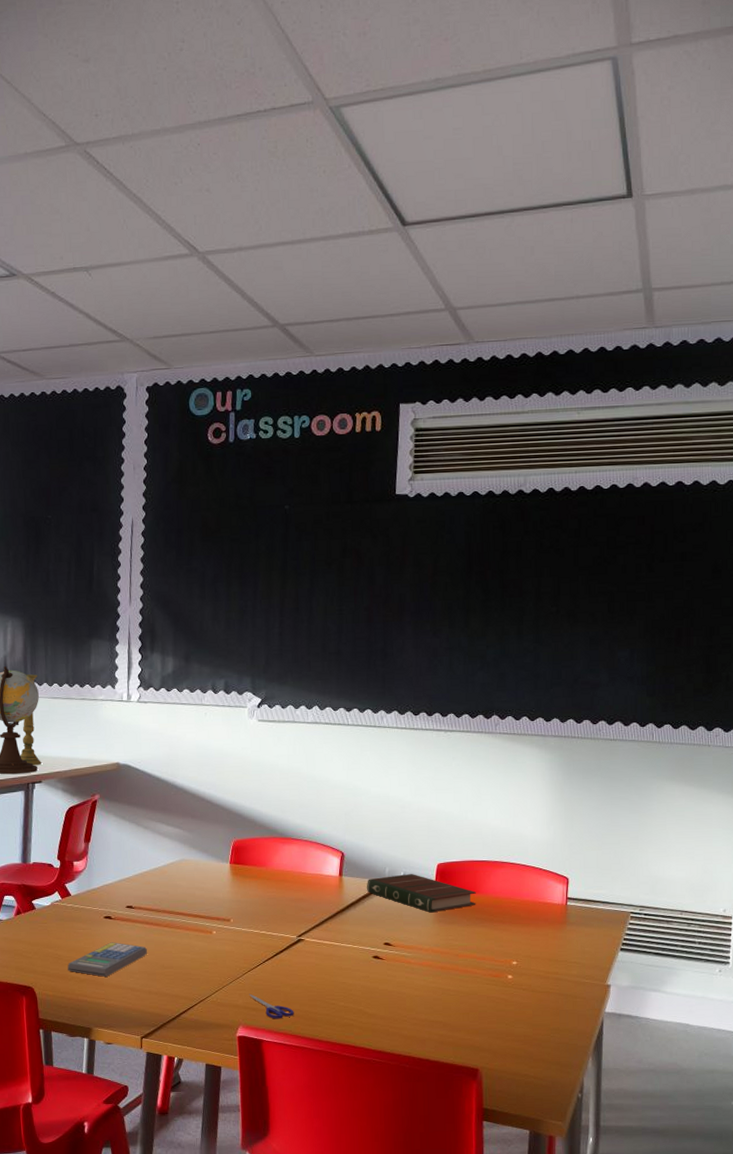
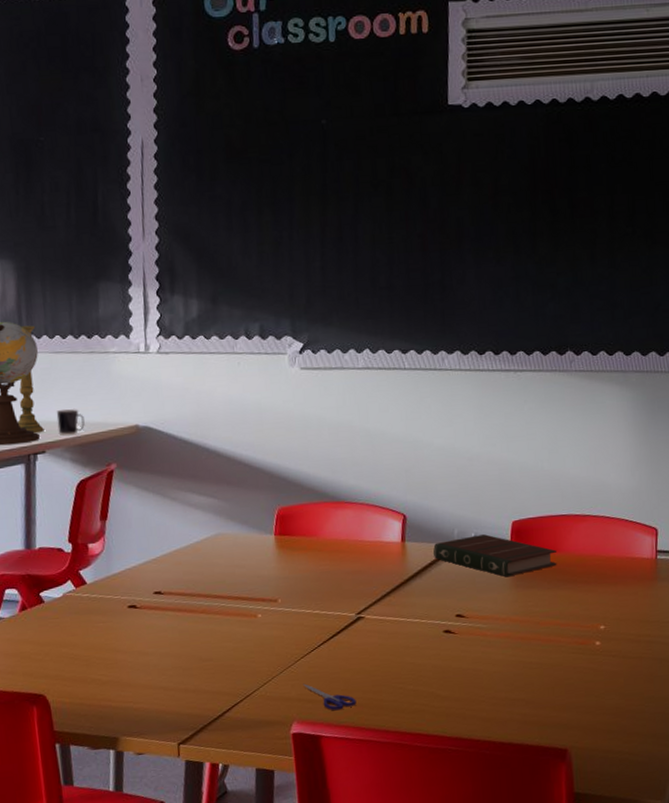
mug: none [52,746,75,769] -> present [56,409,85,436]
calculator: present [67,942,148,977] -> none [86,635,182,677]

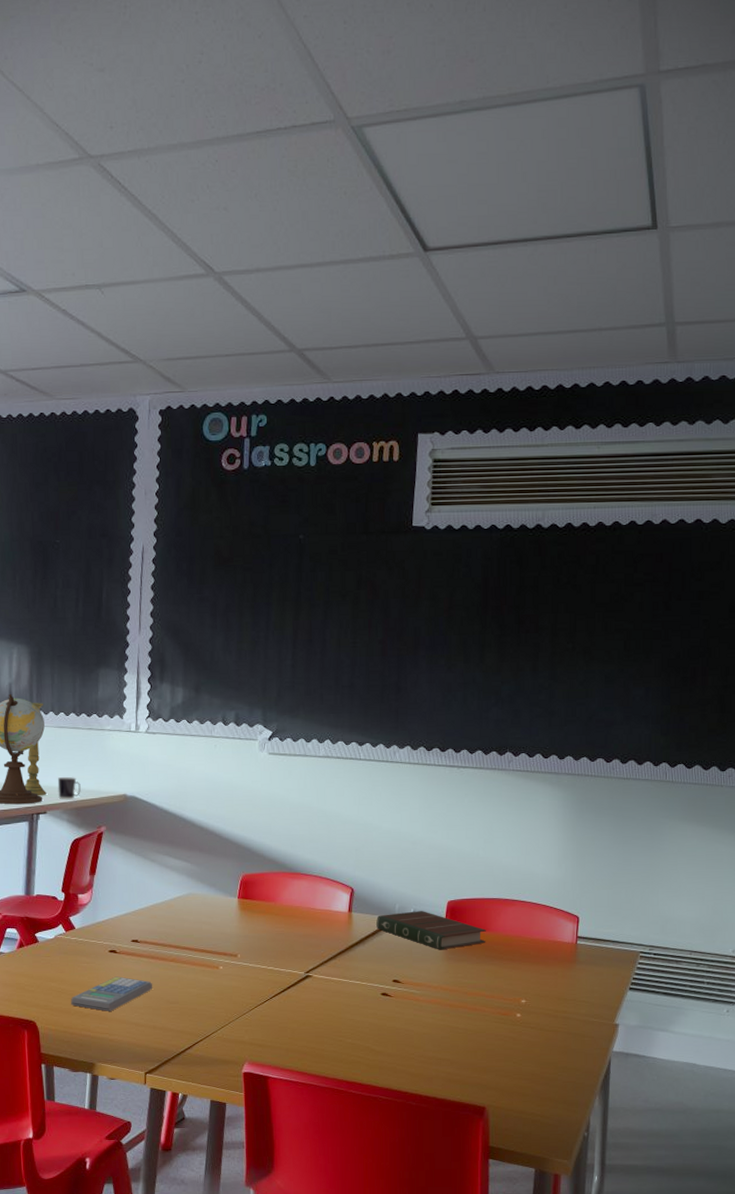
calculator: none [86,635,182,677] -> present [71,976,153,1011]
scissors: present [303,683,357,711] -> none [255,1030,301,1056]

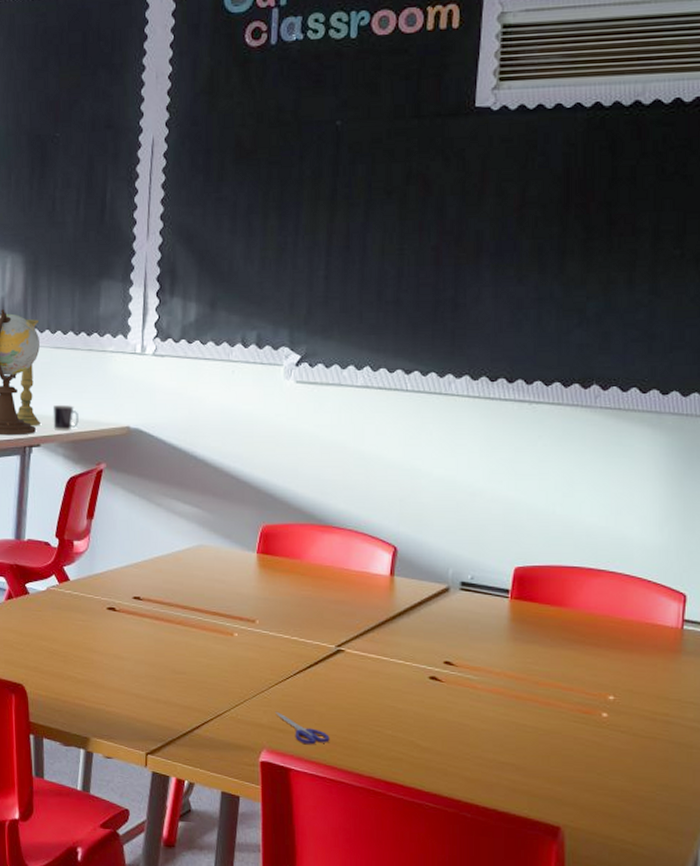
calculator: present [71,976,153,1011] -> none [63,638,157,679]
scissors: none [255,1030,301,1056] -> present [275,711,330,745]
book: present [376,911,487,950] -> none [424,578,565,628]

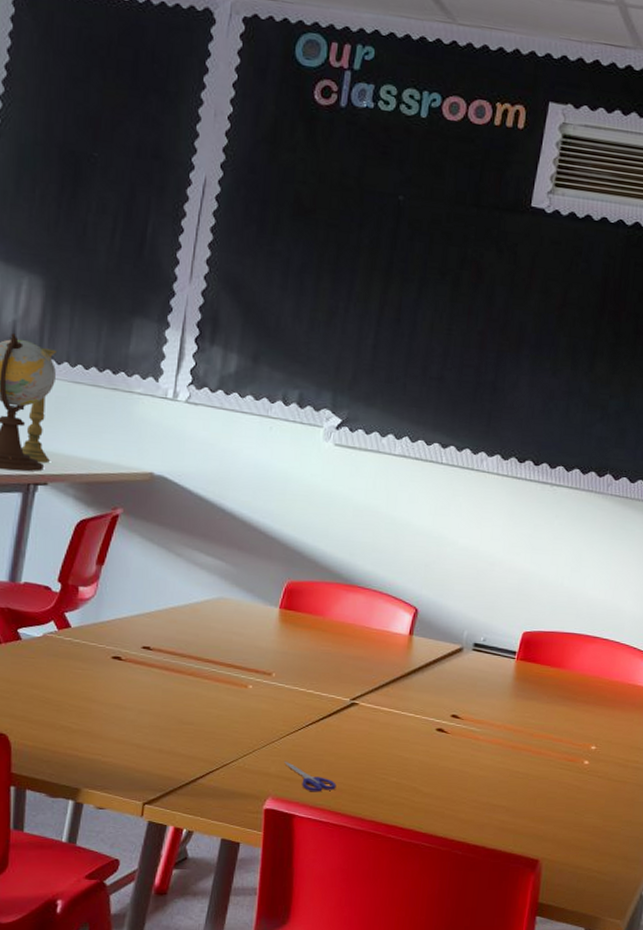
mug: present [52,405,79,432] -> none [65,443,96,472]

